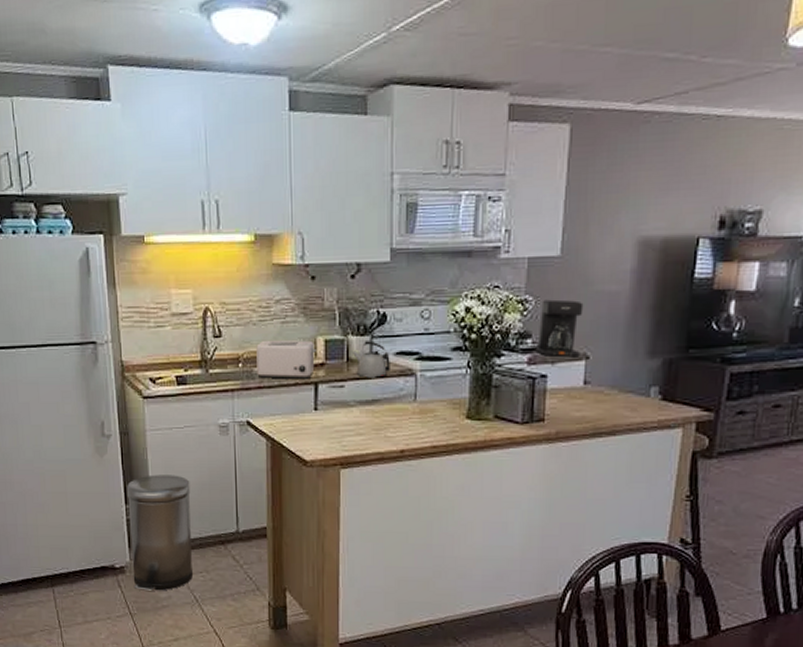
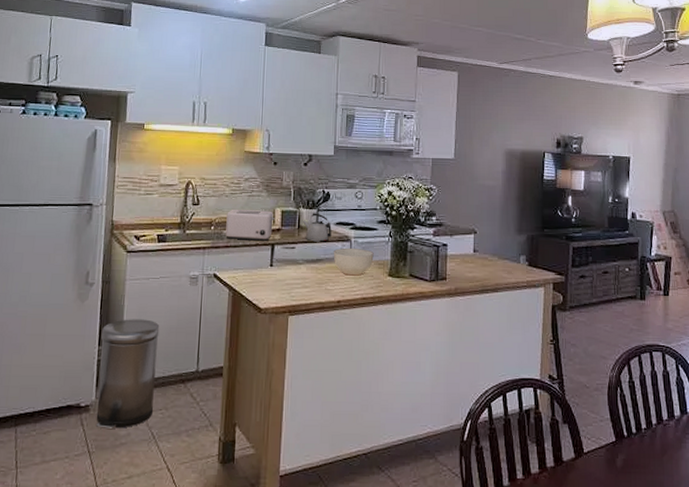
bowl: none [393,384,447,419] -> present [333,247,374,276]
coffee maker: present [535,299,584,358] -> none [438,189,471,232]

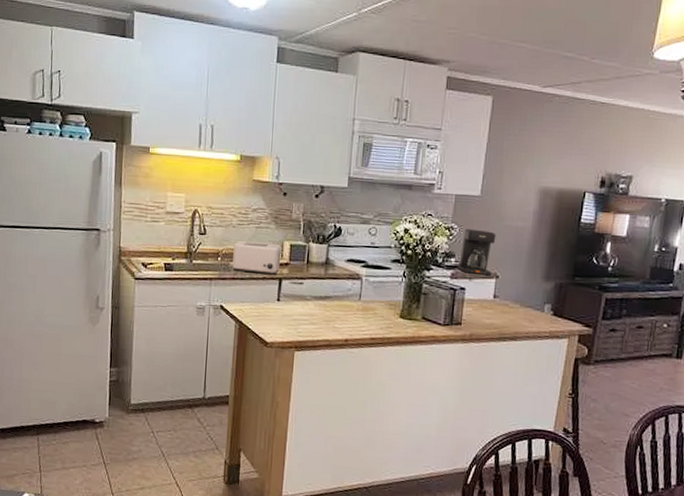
pedal bin: present [95,319,160,430] -> none [109,344,168,445]
kettle: present [302,213,332,242] -> none [311,248,342,279]
bowl: present [333,247,374,276] -> none [342,286,386,316]
coffee maker: none [438,189,471,232] -> present [457,228,496,276]

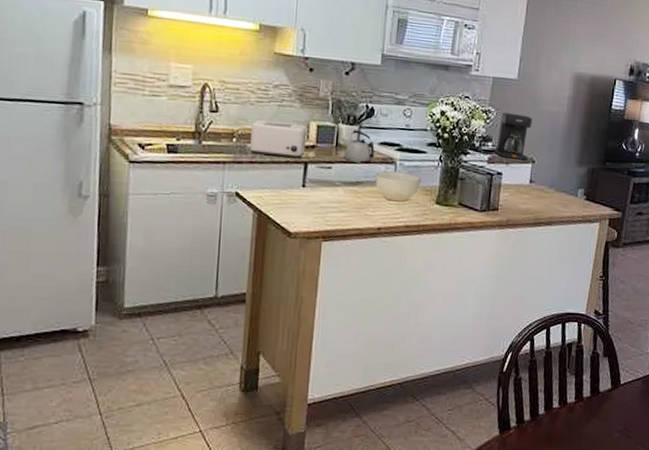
kettle: none [311,248,342,279] -> present [341,130,375,163]
bowl: none [342,286,386,316] -> present [375,170,421,202]

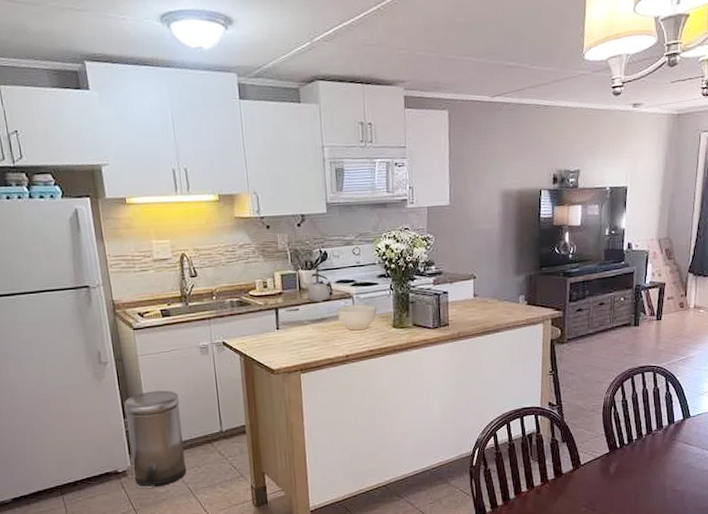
pedal bin: none [96,238,171,356] -> present [124,390,186,490]
toaster: present [250,119,309,159] -> none [226,275,275,308]
coffee maker: present [494,112,533,161] -> none [438,236,469,279]

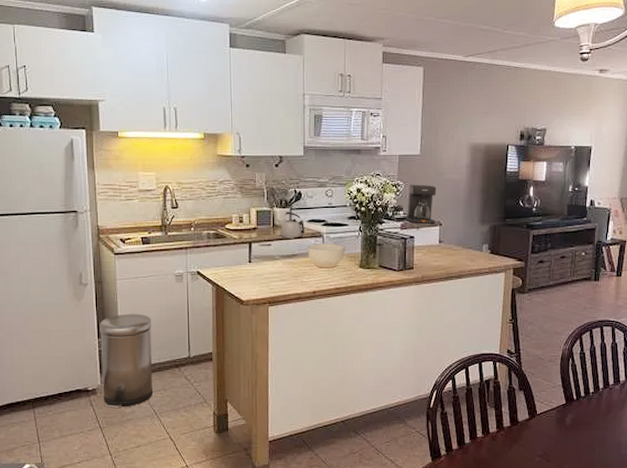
coffee maker: none [438,236,469,279] -> present [405,184,437,224]

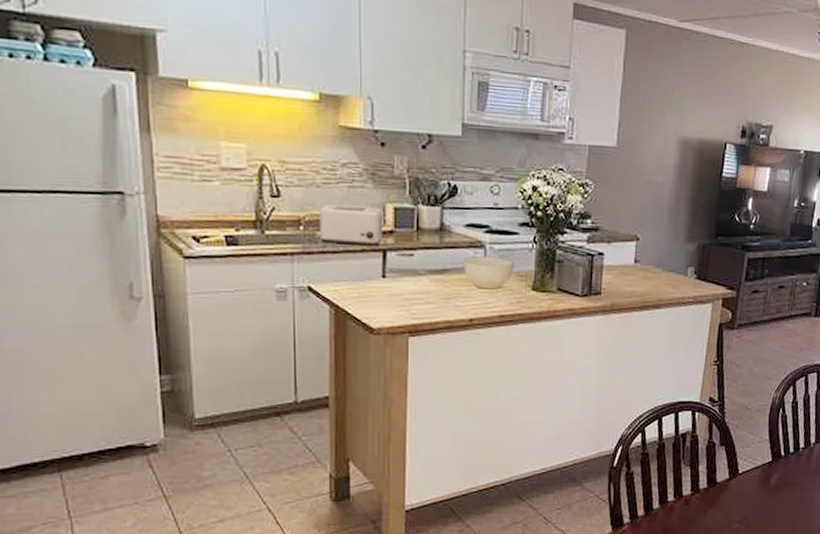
pedal bin: present [100,314,153,409] -> none [162,342,242,471]
toaster: none [205,210,250,240] -> present [320,203,385,247]
kettle: present [276,212,305,239] -> none [422,211,460,248]
coffee maker: present [405,184,437,224] -> none [594,185,635,239]

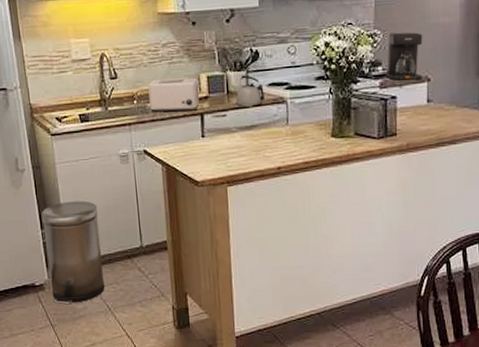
pedal bin: none [162,342,242,471] -> present [41,201,105,305]
kettle: none [422,211,460,248] -> present [230,75,265,107]
bowl: present [463,255,514,290] -> none [268,109,314,140]
coffee maker: none [594,185,635,239] -> present [385,32,423,81]

